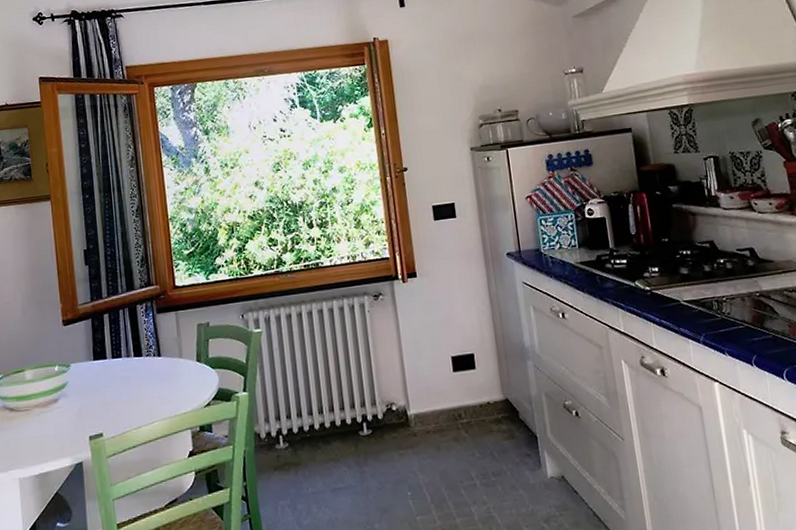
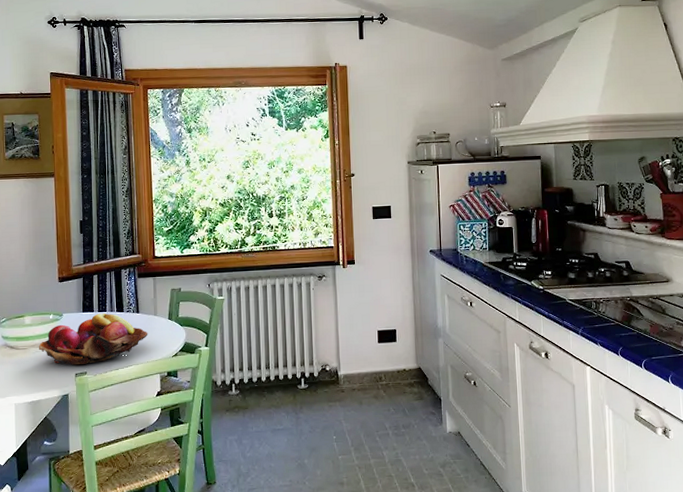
fruit basket: none [43,359,174,426] -> present [38,313,148,365]

